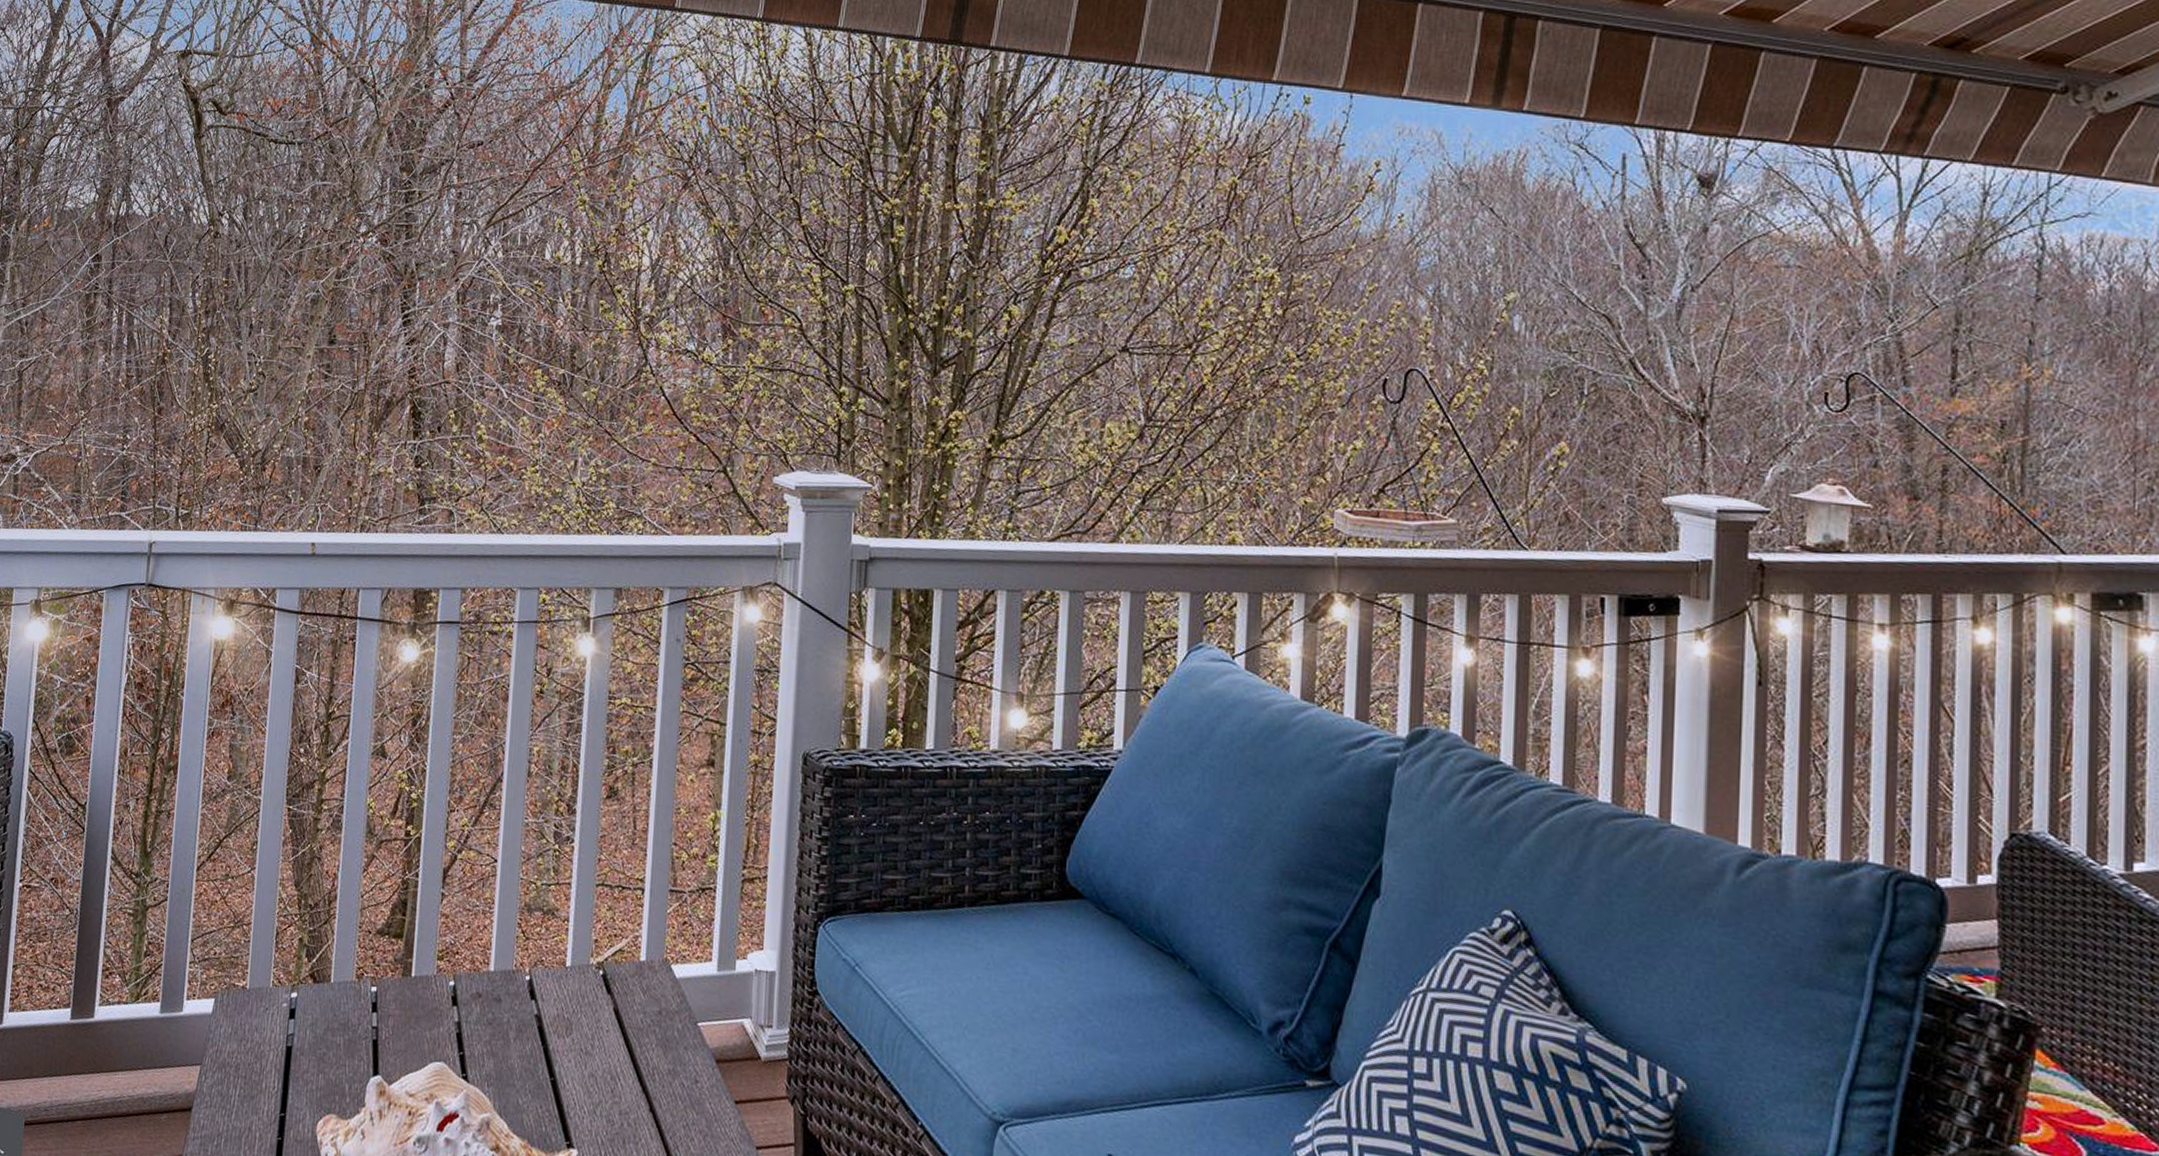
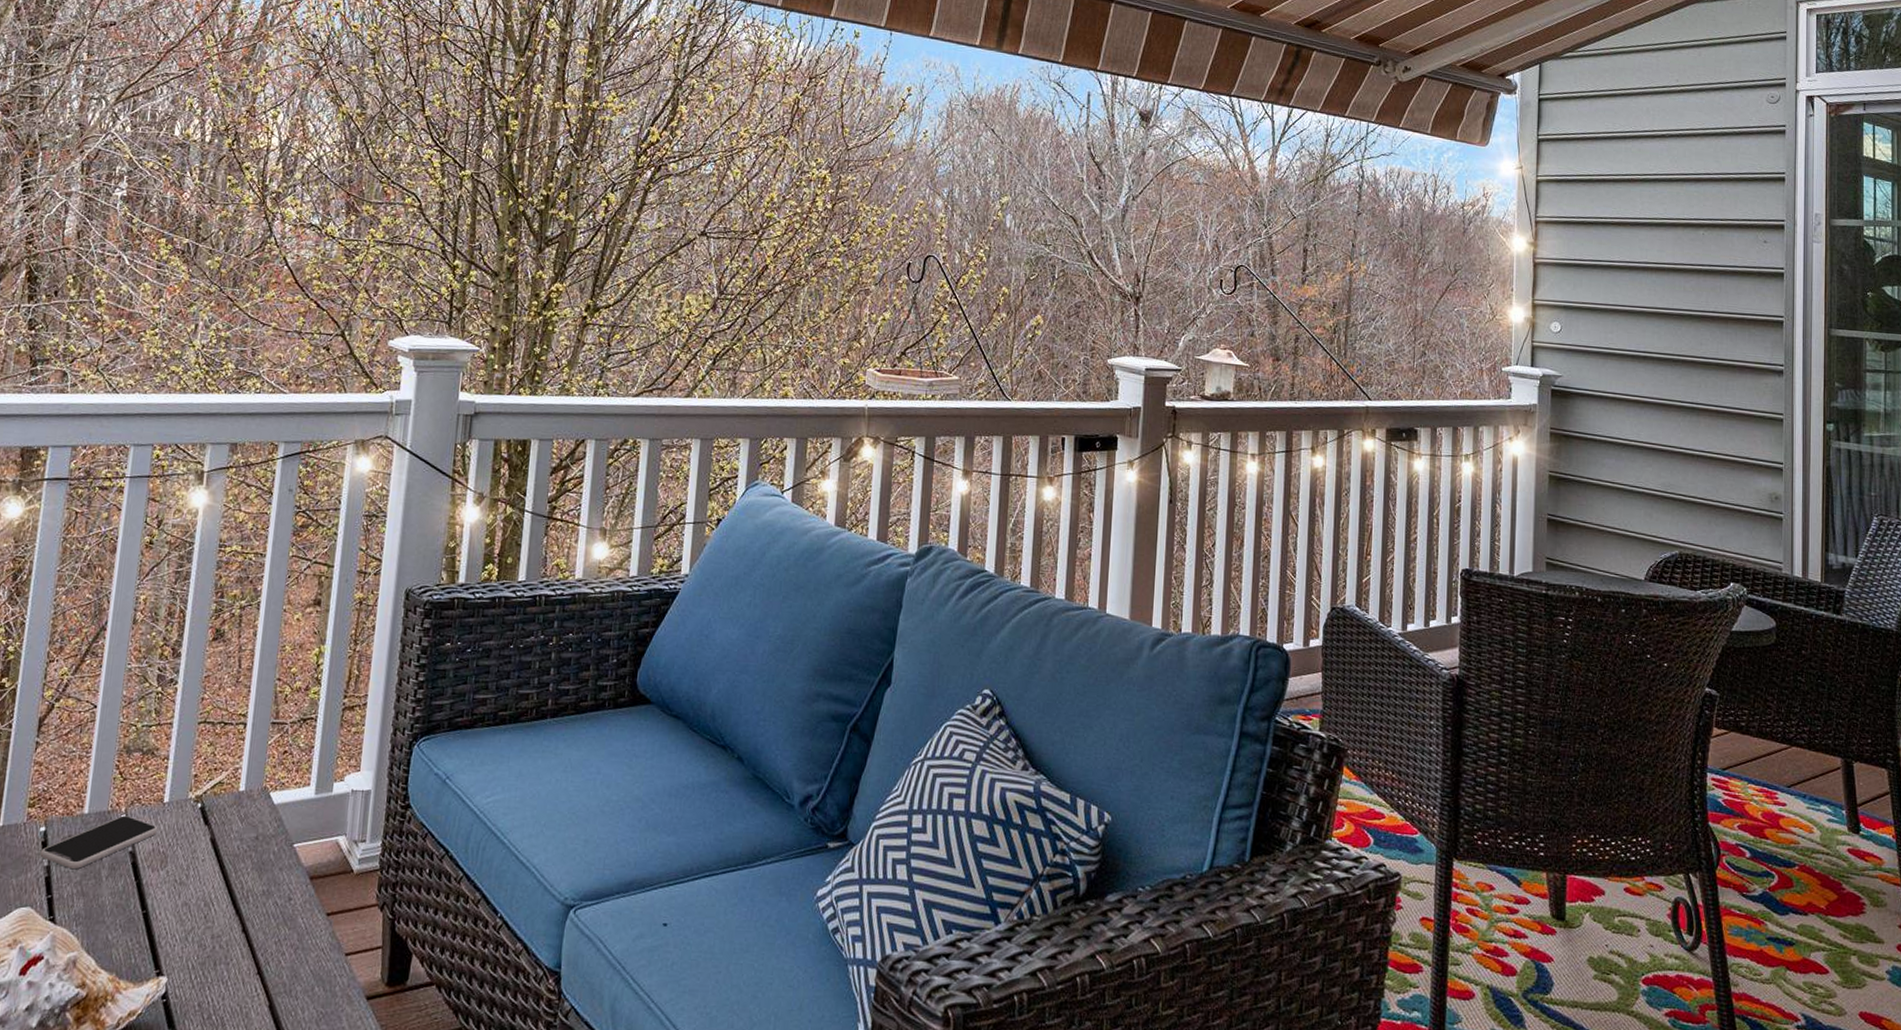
smartphone: none [450,976,562,1029] -> present [40,815,158,870]

